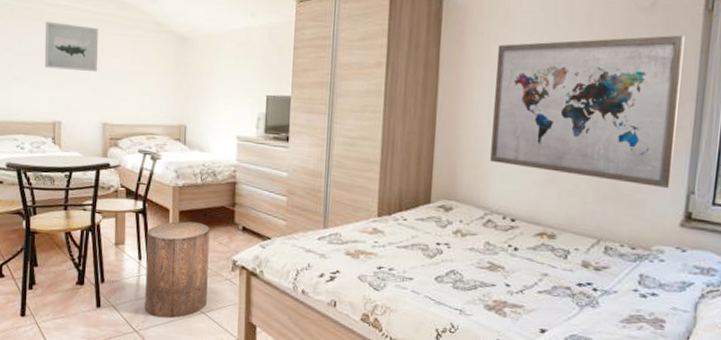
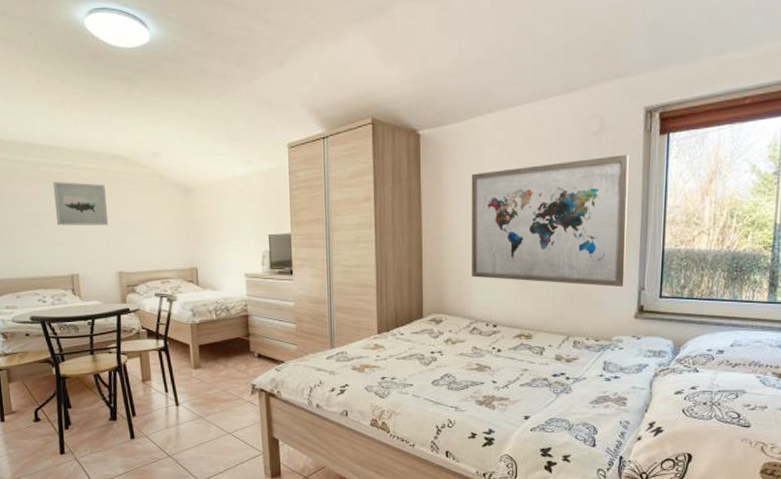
stool: present [145,221,210,319] -> none [171,354,232,442]

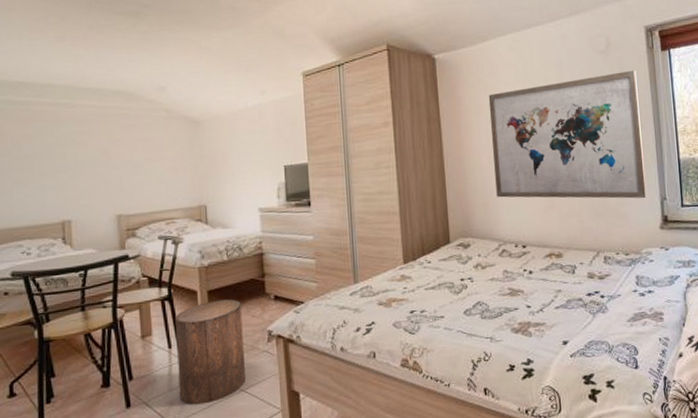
wall art: present [53,181,109,226] -> none [46,121,108,168]
stool: none [171,354,232,442] -> present [175,299,246,405]

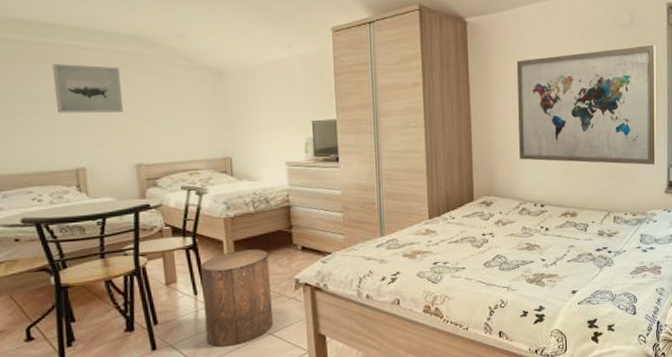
wall art: none [46,121,108,168] -> present [52,63,124,113]

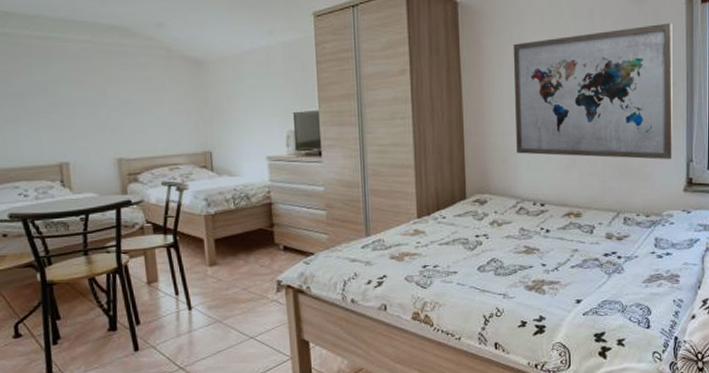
wall art: present [52,63,124,113] -> none [36,55,105,107]
stool: present [201,249,273,348] -> none [182,248,255,351]

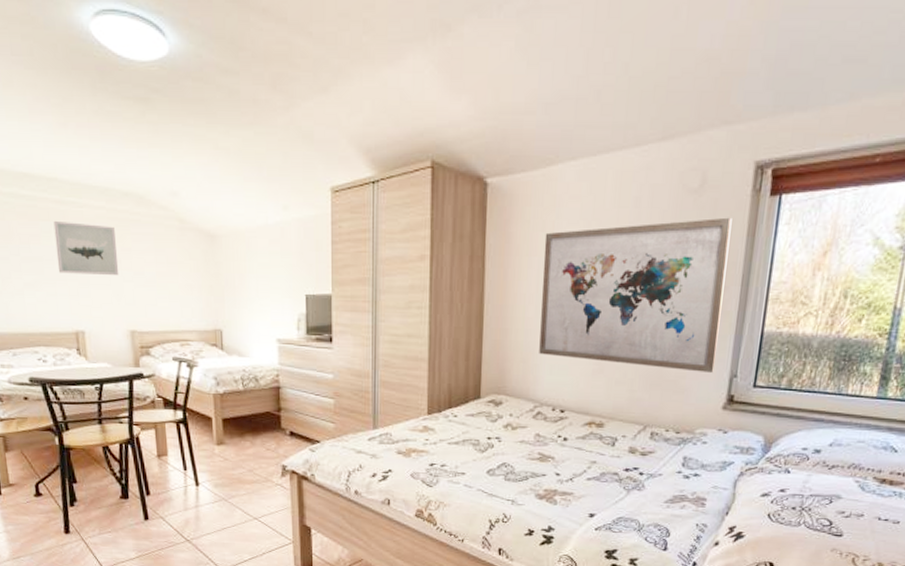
wall art: none [36,55,105,107] -> present [53,220,119,275]

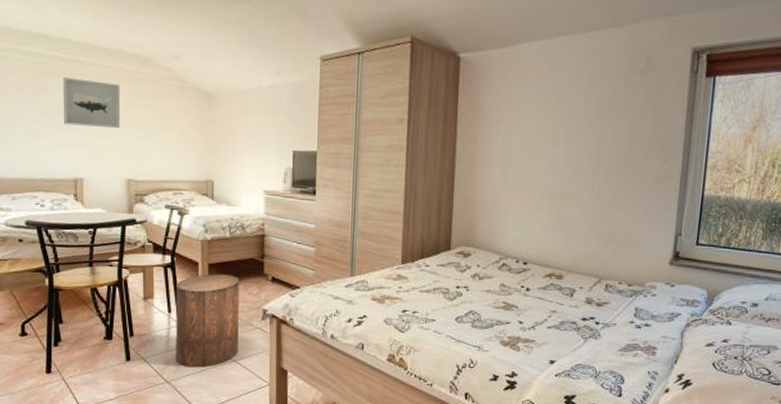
stool: none [190,429,259,526] -> present [176,274,240,368]
wall art: present [539,217,732,374] -> none [504,94,674,232]

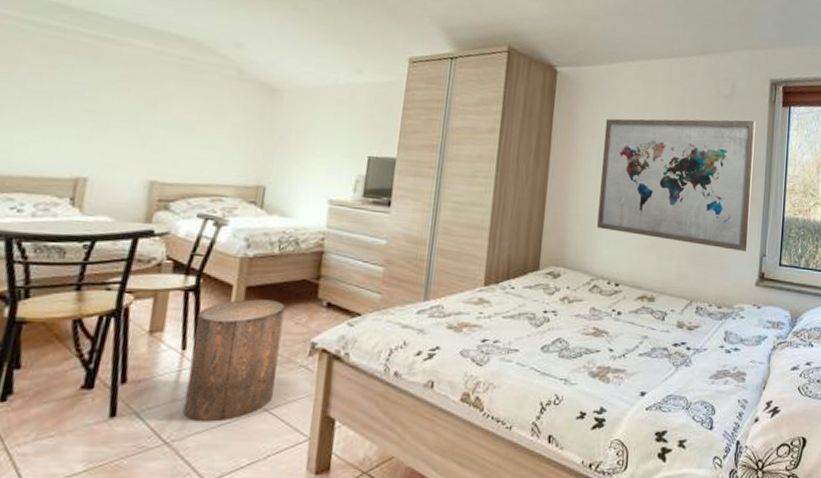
wall art: present [63,76,121,128] -> none [71,55,158,120]
wall art: none [504,94,674,232] -> present [597,118,756,253]

